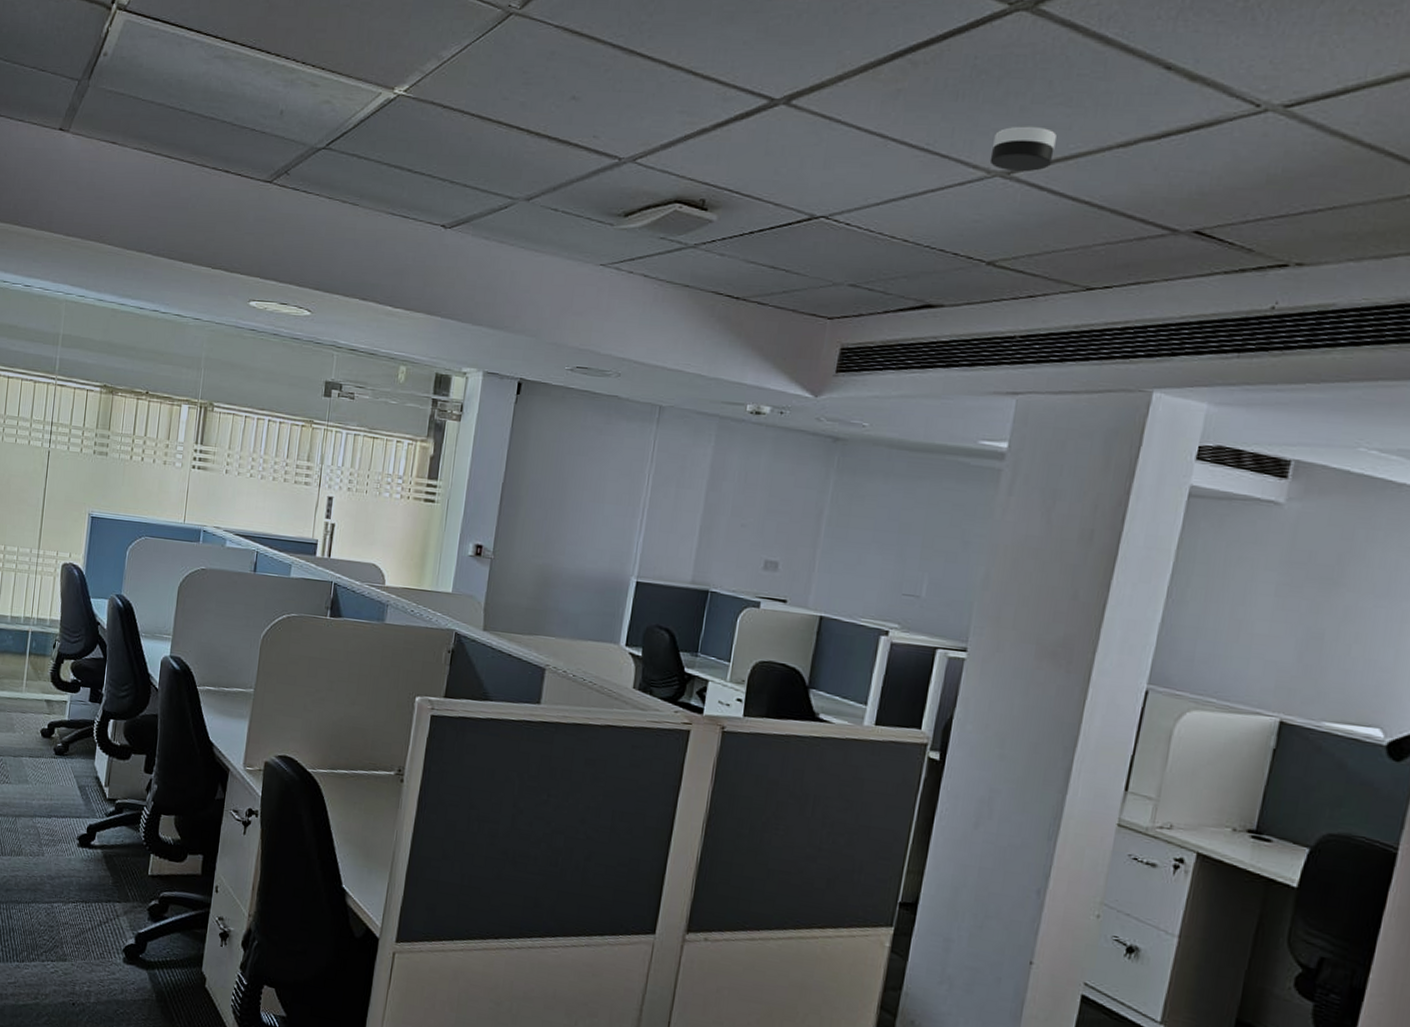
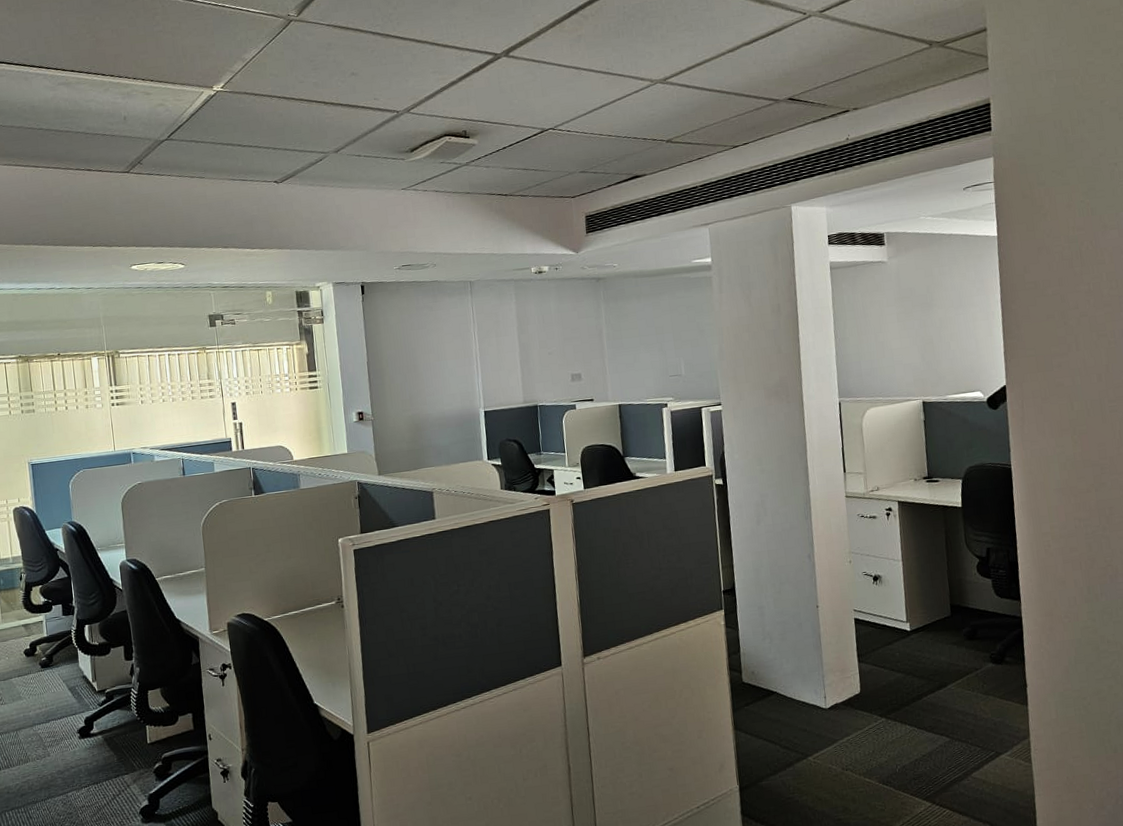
smoke detector: present [989,126,1057,172] -> none [649,46,690,79]

